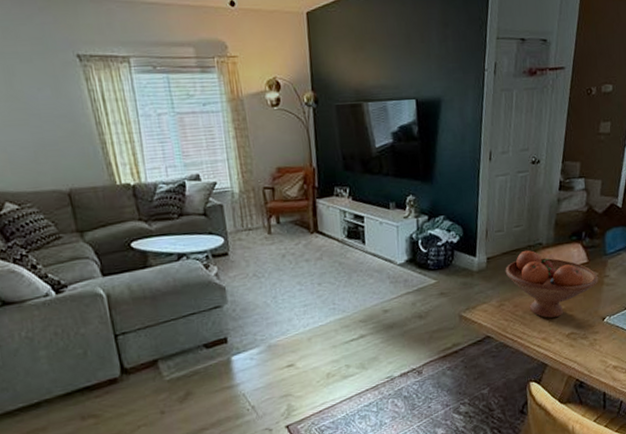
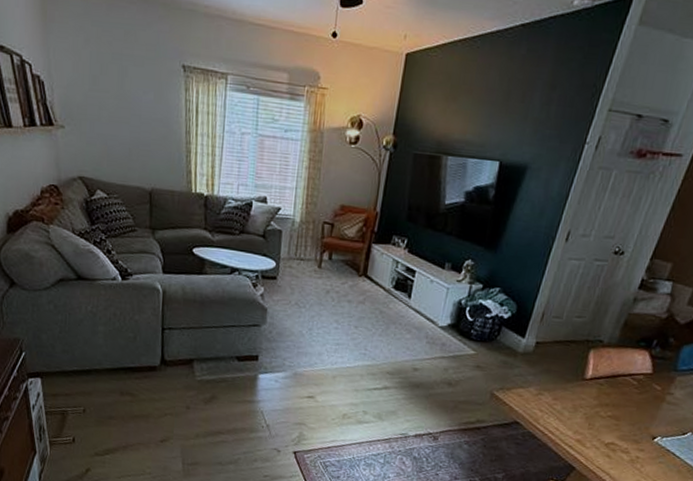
fruit bowl: present [505,250,598,318] -> none [552,344,660,423]

